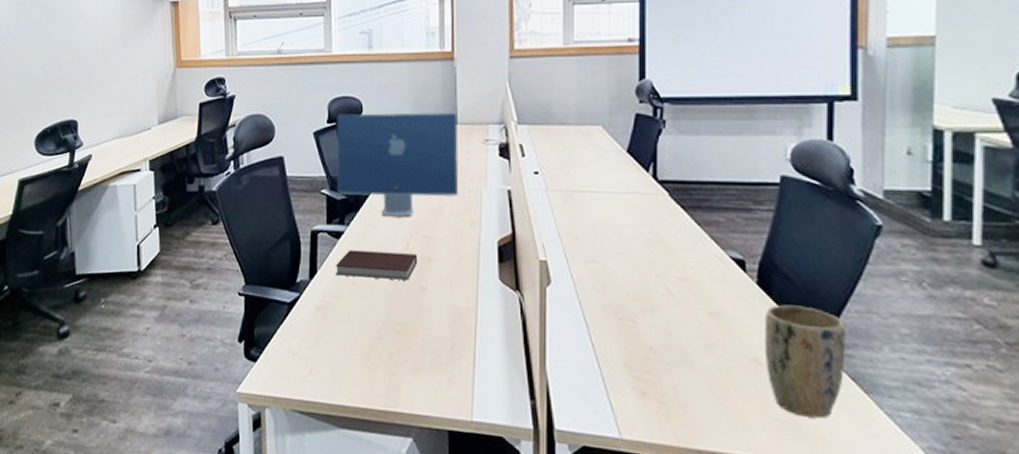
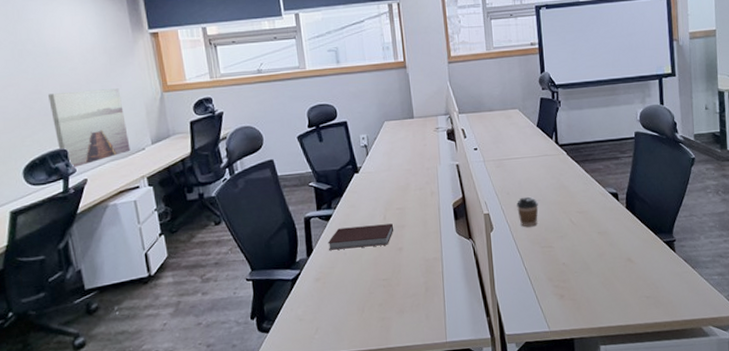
wall art: none [67,59,137,142] -> present [48,88,131,169]
computer monitor: present [336,112,460,218] -> none [316,110,420,197]
coffee cup: none [588,245,619,289] -> present [517,196,539,227]
plant pot: present [764,304,846,419] -> none [632,218,680,291]

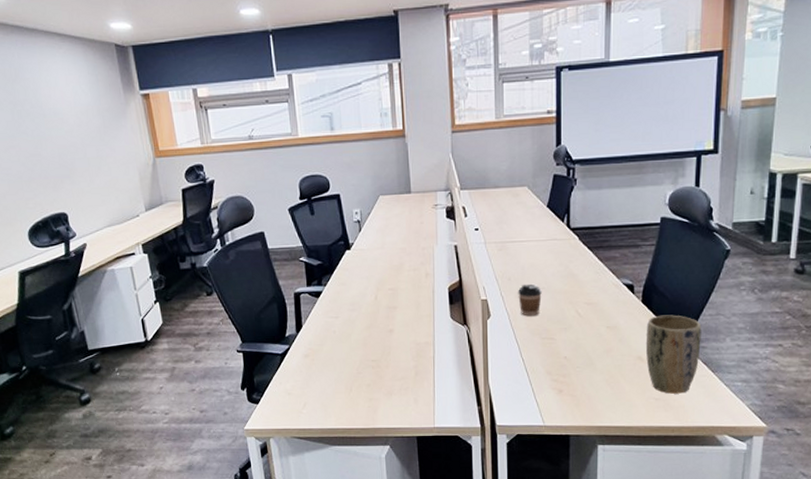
wall art: present [48,88,131,169] -> none [47,152,126,233]
notebook: present [327,223,394,250] -> none [317,304,385,328]
plant pot: none [632,218,680,291] -> present [645,315,702,394]

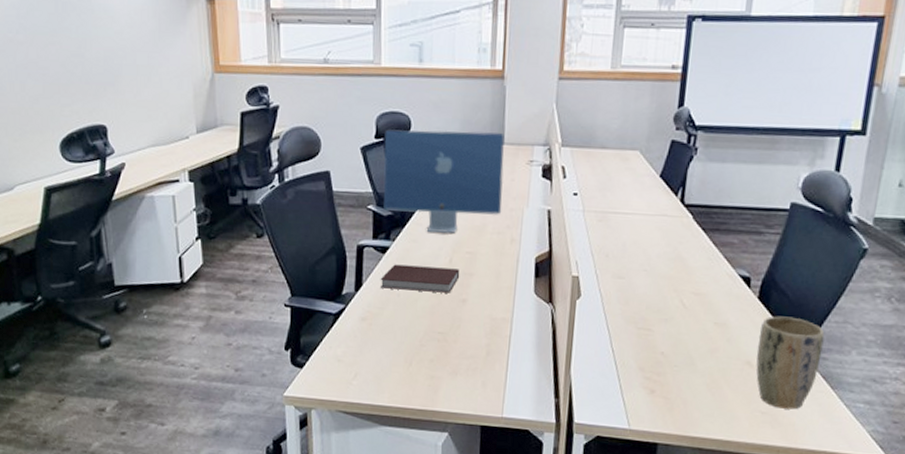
computer monitor: none [307,184,415,275] -> present [383,129,505,234]
notebook: none [317,304,385,328] -> present [380,264,460,293]
coffee cup: present [518,283,542,316] -> none [615,263,644,302]

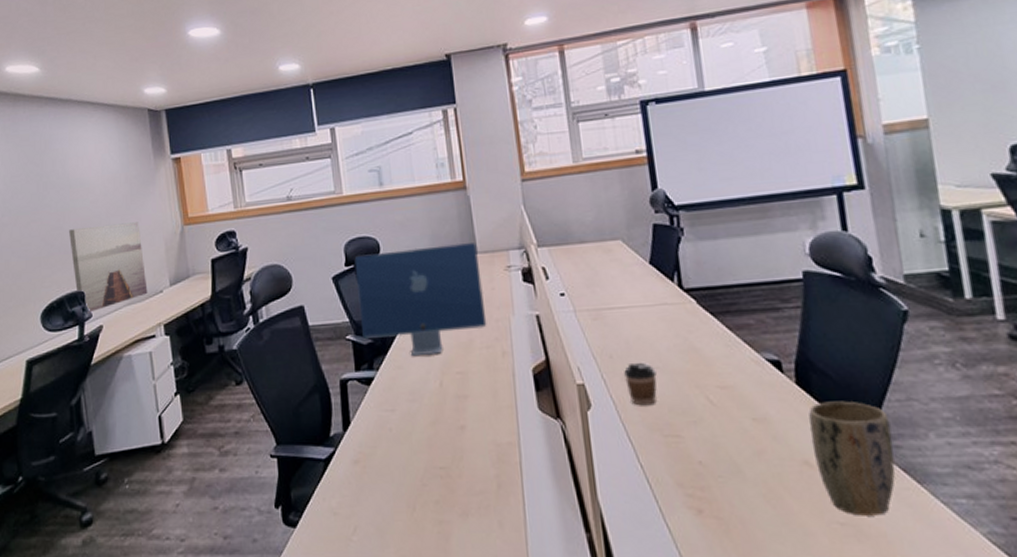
wall art: none [91,59,173,149] -> present [69,222,148,313]
notebook: present [380,264,460,293] -> none [368,392,454,424]
coffee cup: none [615,263,644,302] -> present [624,362,658,406]

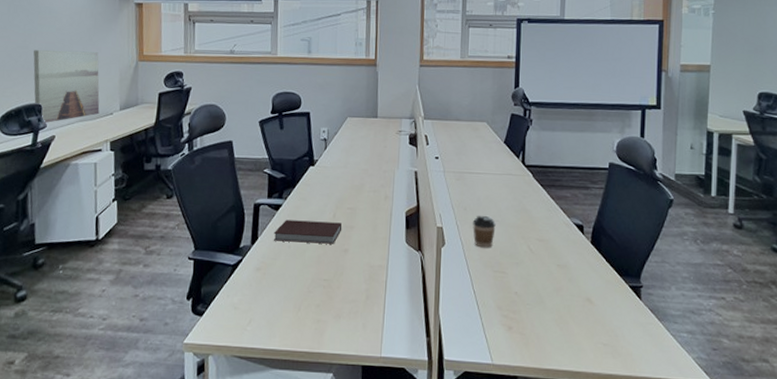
computer monitor: present [354,243,487,356] -> none [277,106,378,193]
notebook: none [368,392,454,424] -> present [273,219,342,244]
plant pot: present [808,401,896,516] -> none [594,258,648,341]

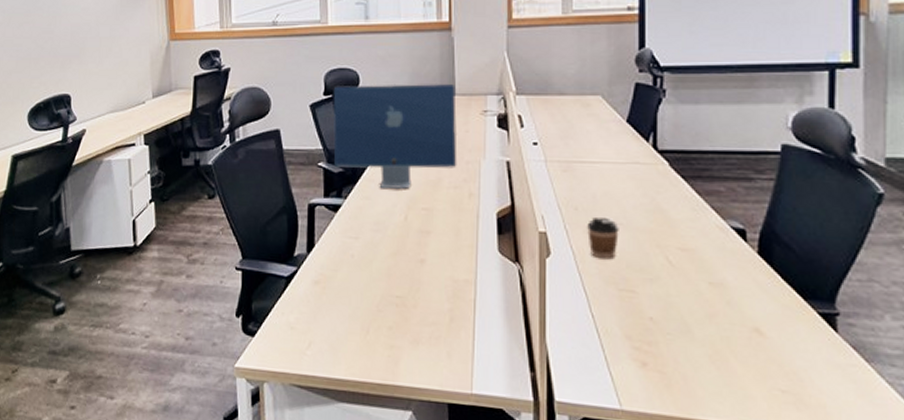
wall art: present [33,50,100,124] -> none [59,33,131,117]
notebook: present [273,219,342,244] -> none [333,223,417,253]
computer monitor: none [277,106,378,193] -> present [332,84,458,190]

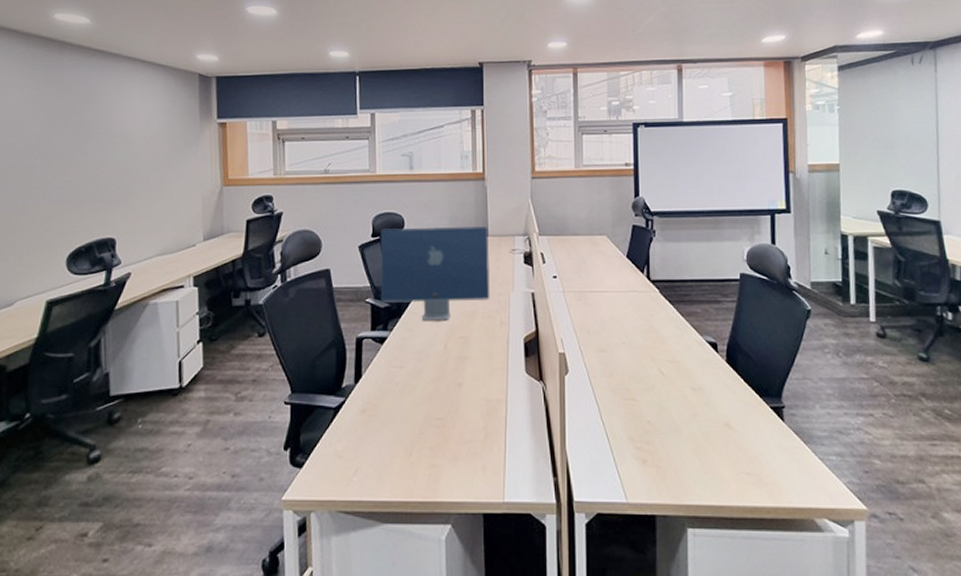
coffee cup: present [587,216,619,260] -> none [598,337,623,374]

